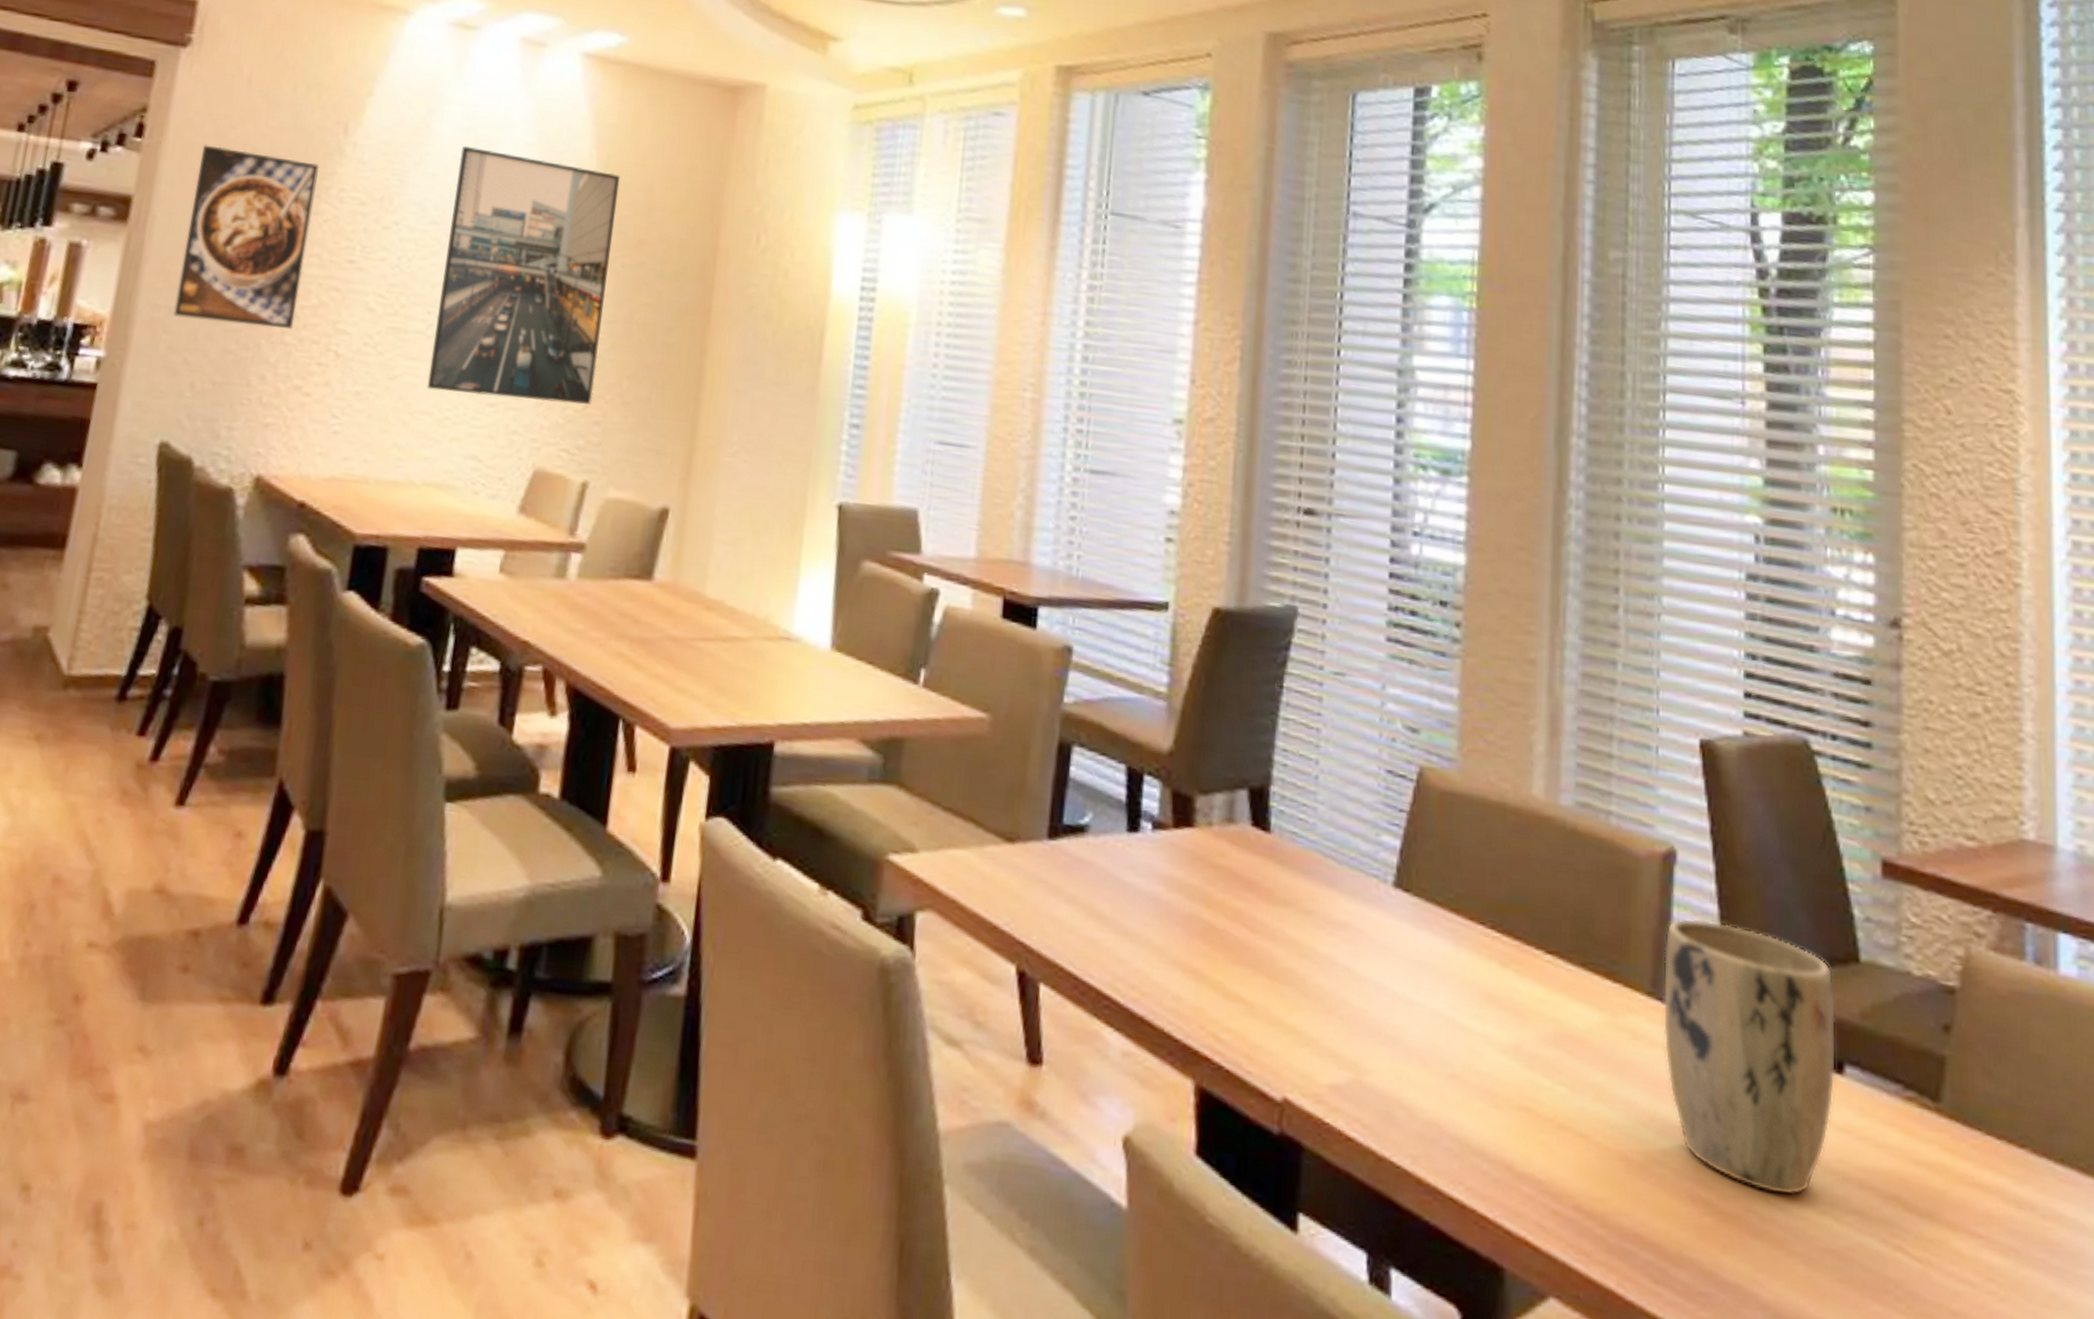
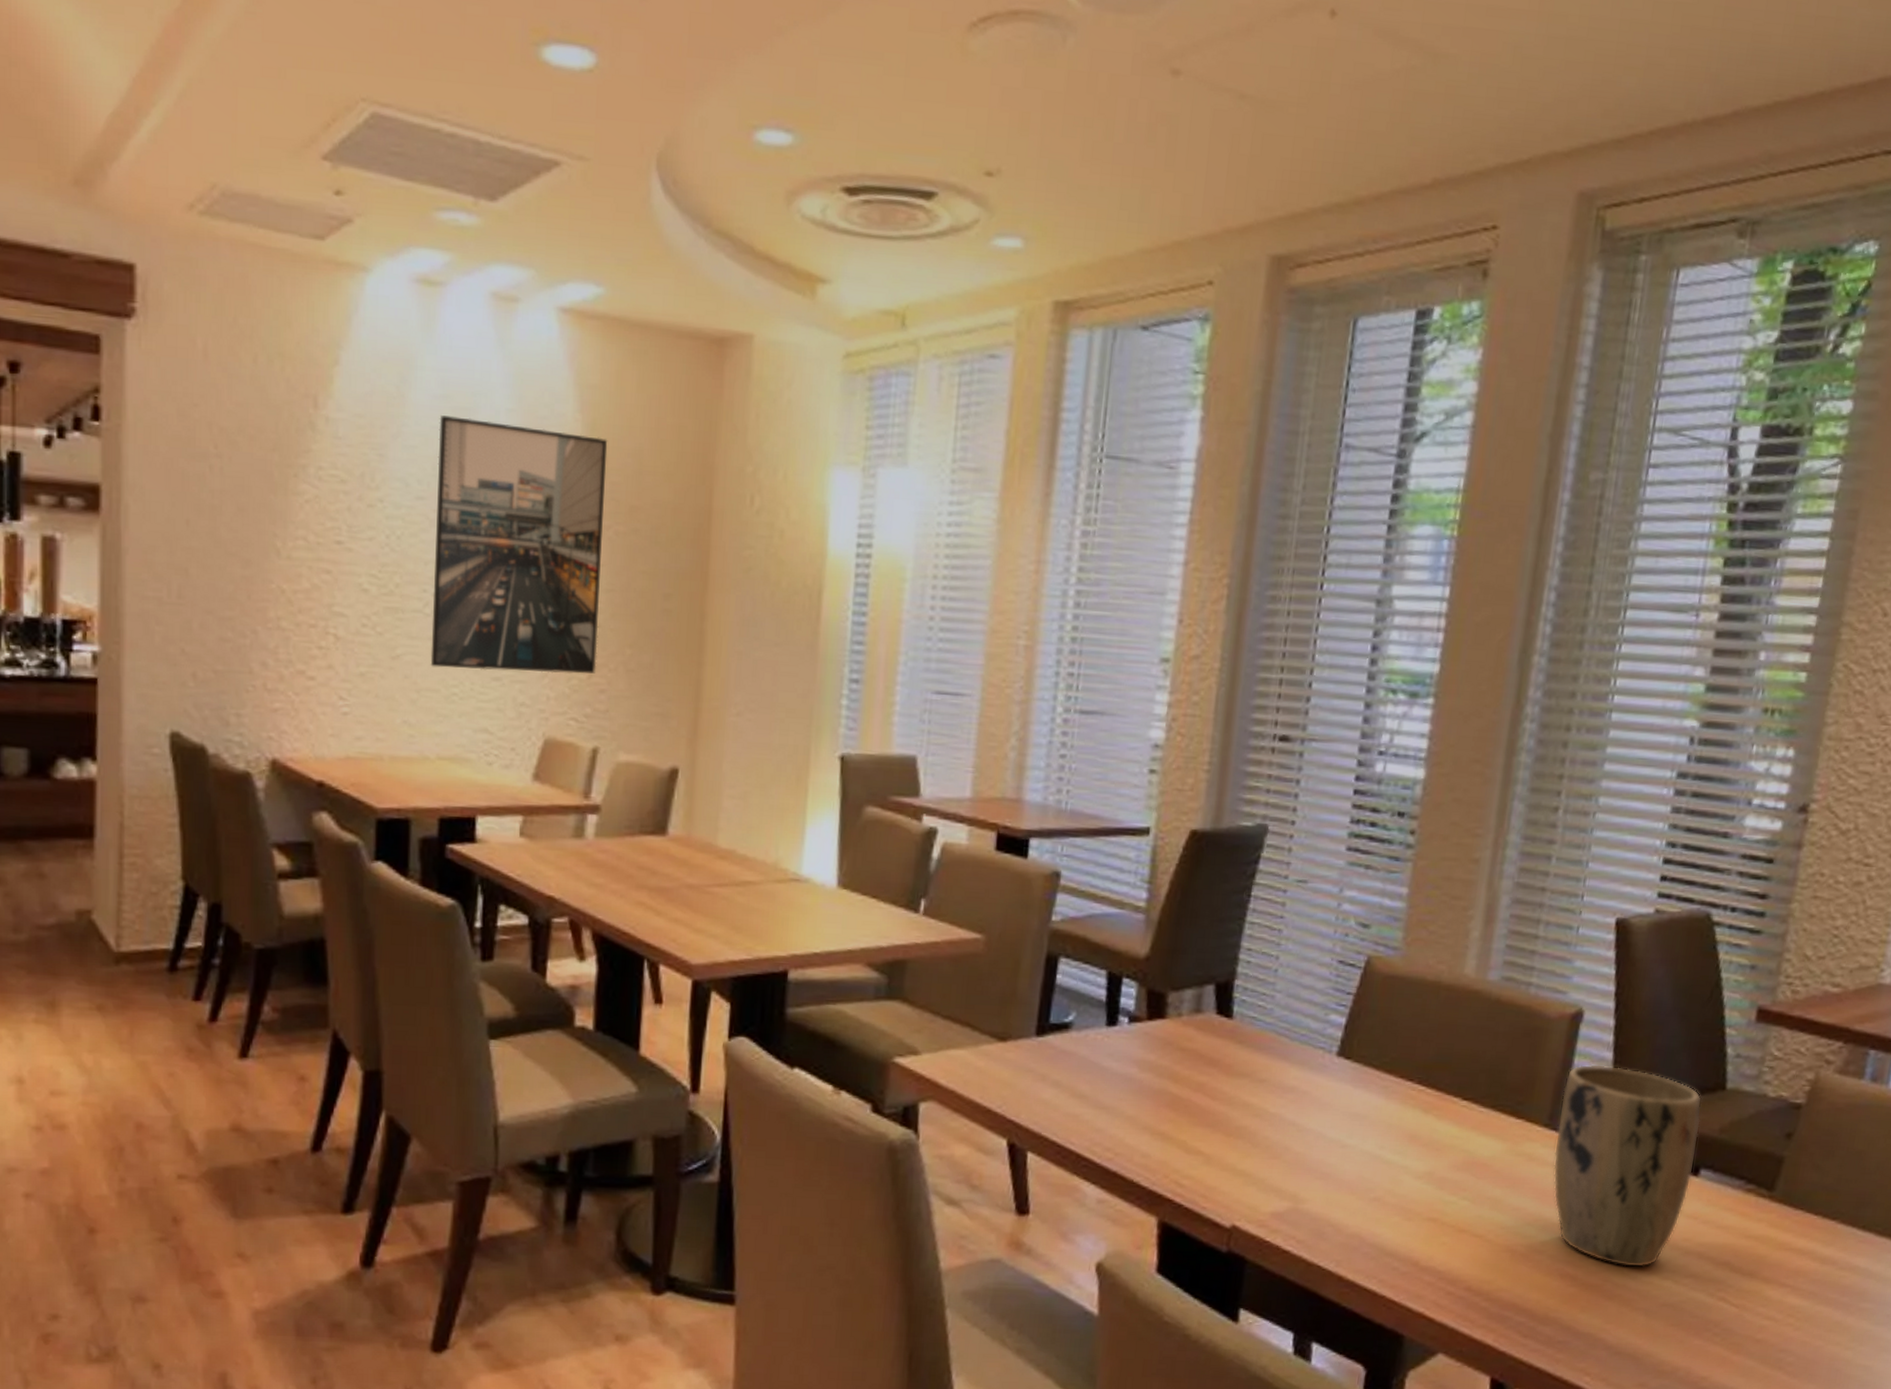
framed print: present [173,145,320,330] -> none [163,426,293,615]

